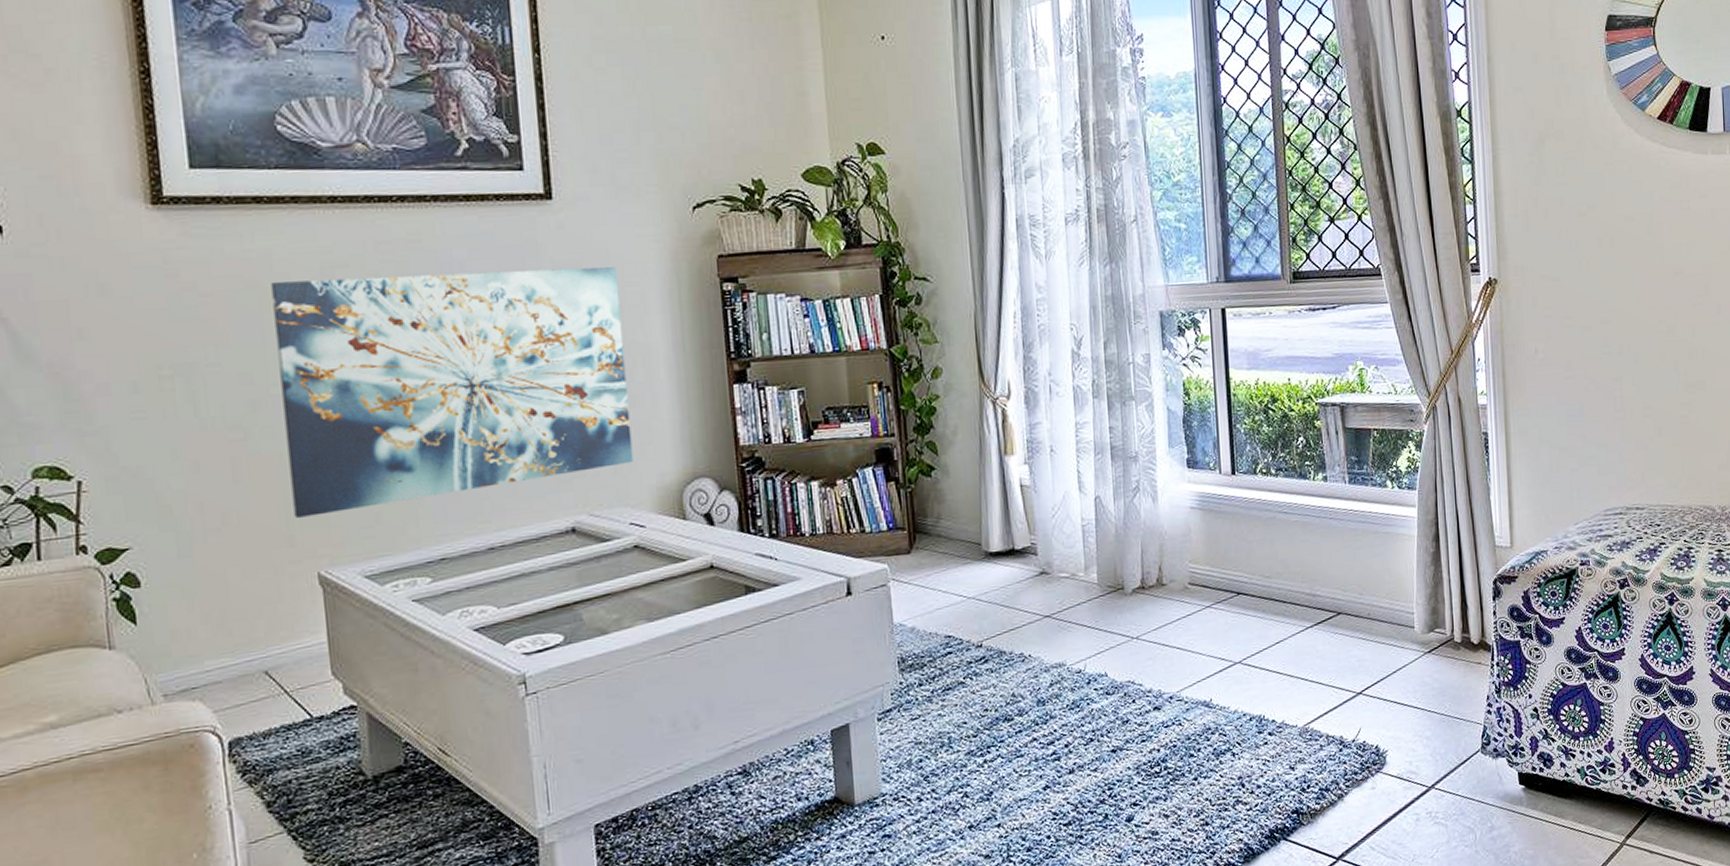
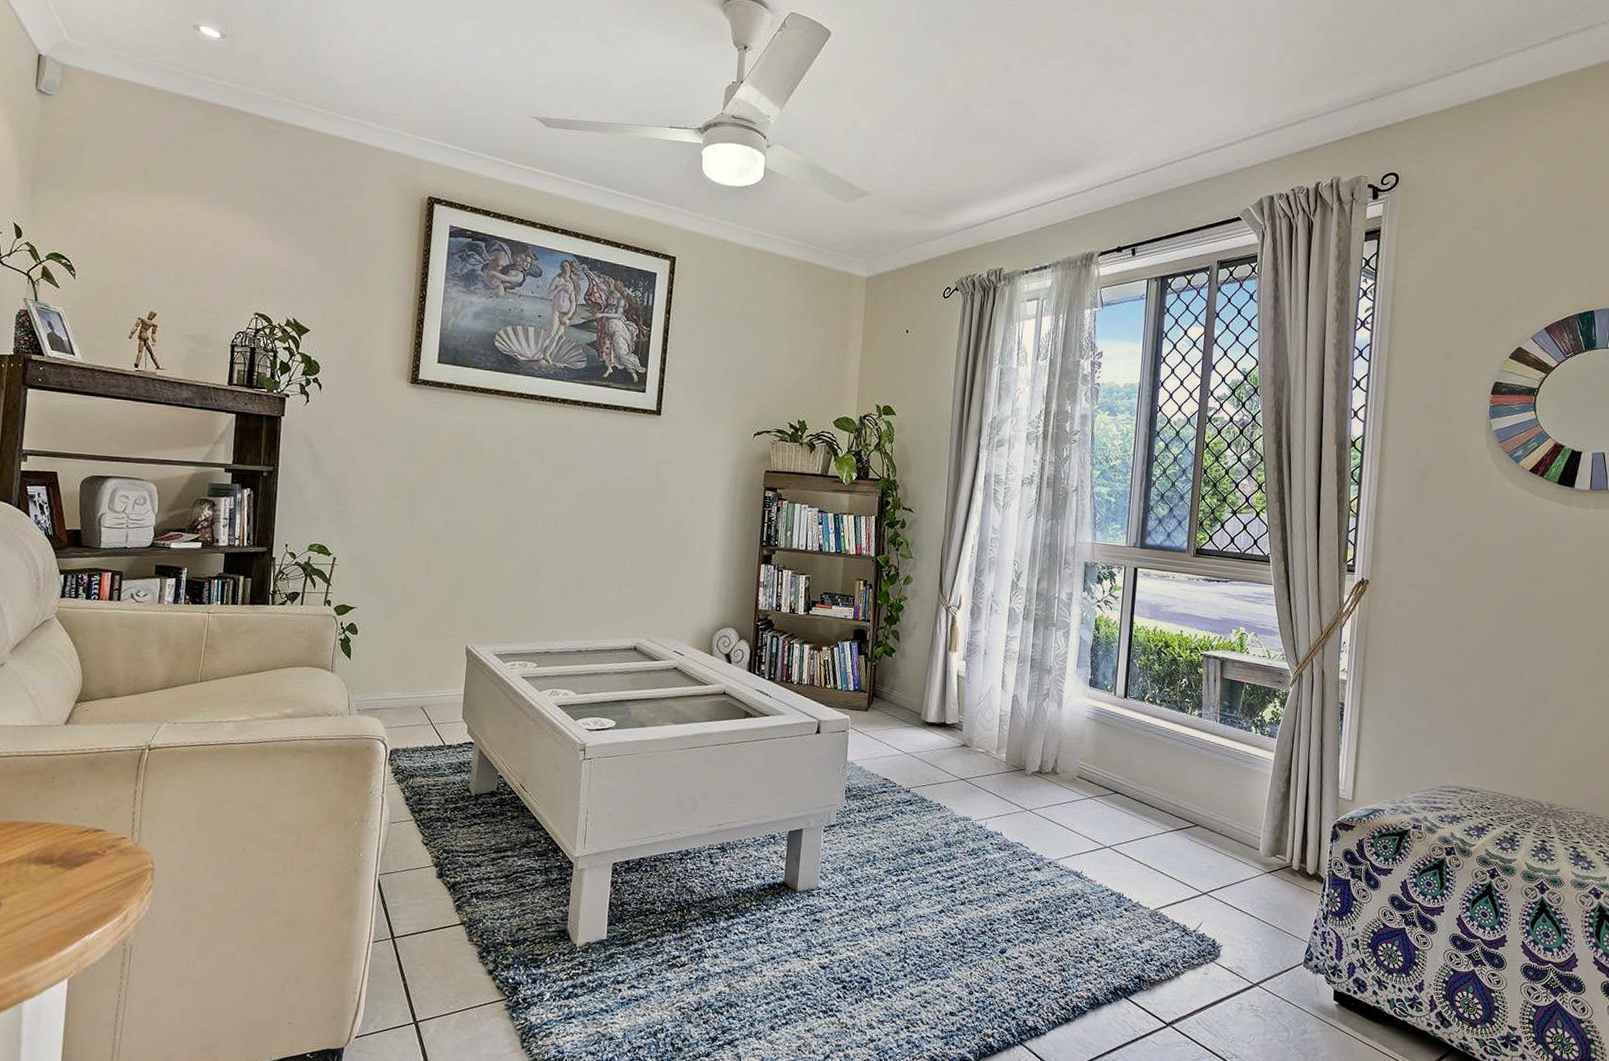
wall art: present [271,266,634,518] -> none [459,446,696,609]

